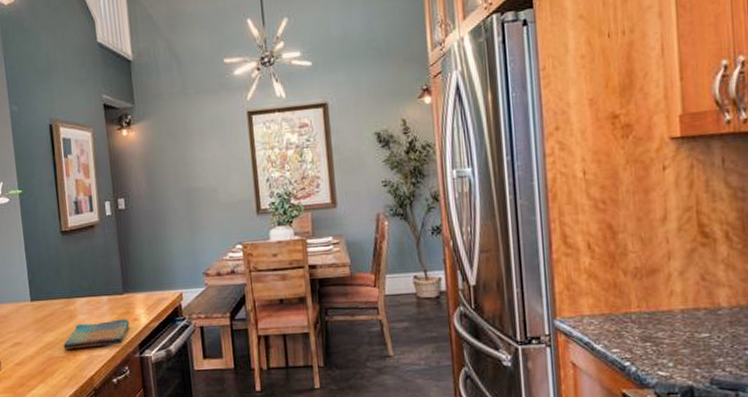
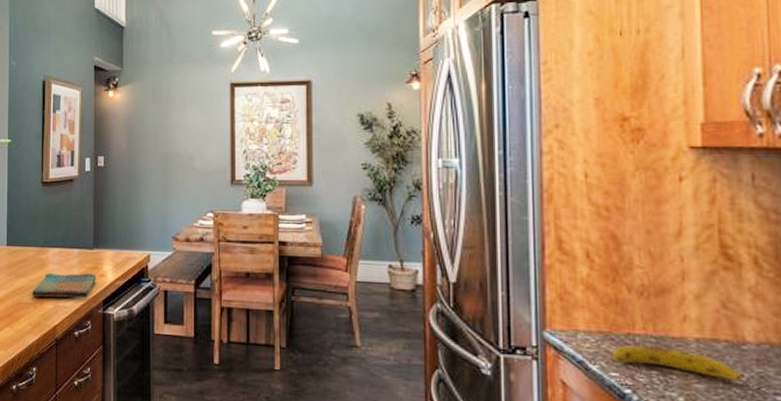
fruit: none [613,321,718,342] -> present [611,345,742,380]

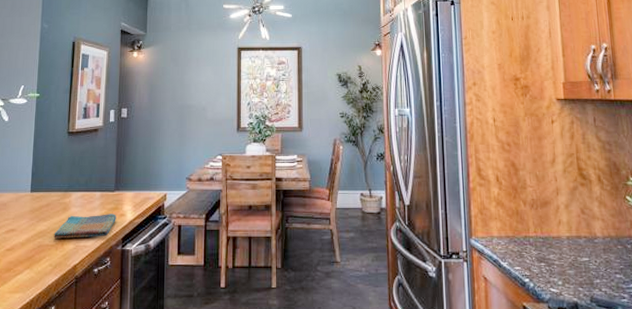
fruit: present [611,345,742,380] -> none [515,244,596,265]

